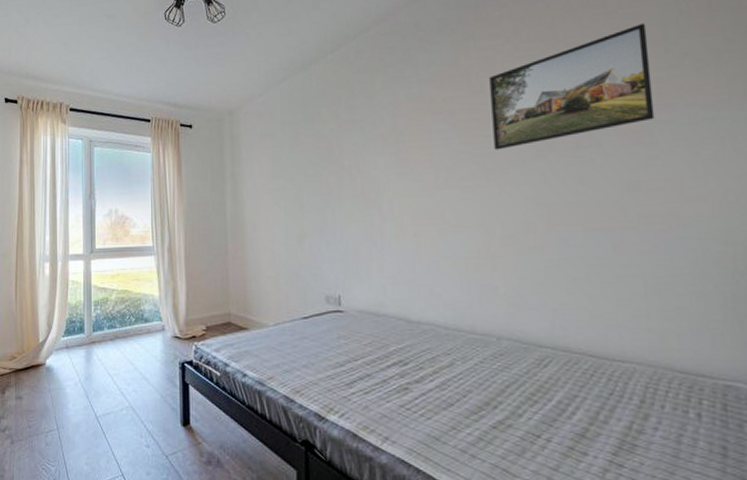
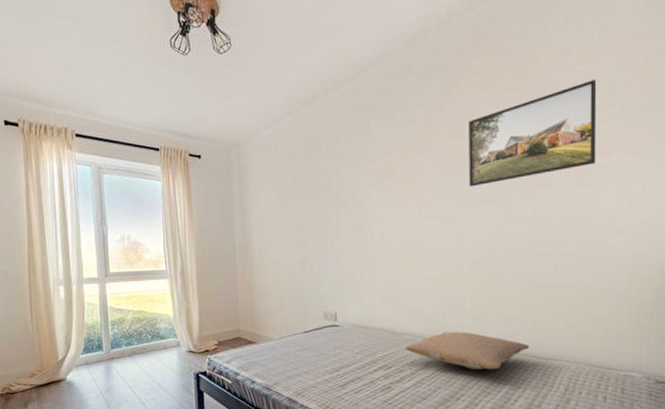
pillow: none [424,322,586,372] -> present [405,331,530,370]

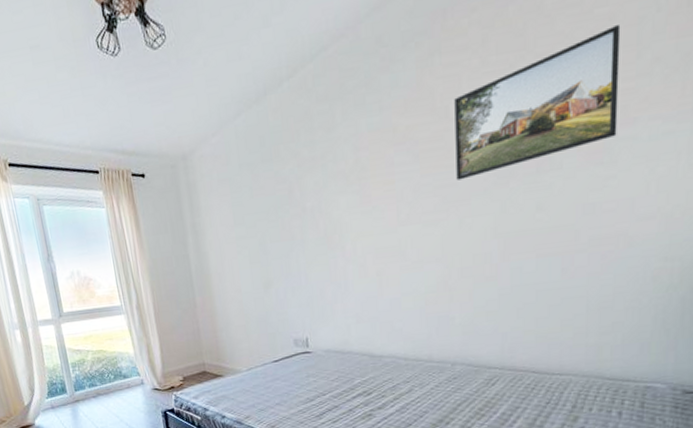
pillow: present [405,331,530,370] -> none [386,349,530,391]

